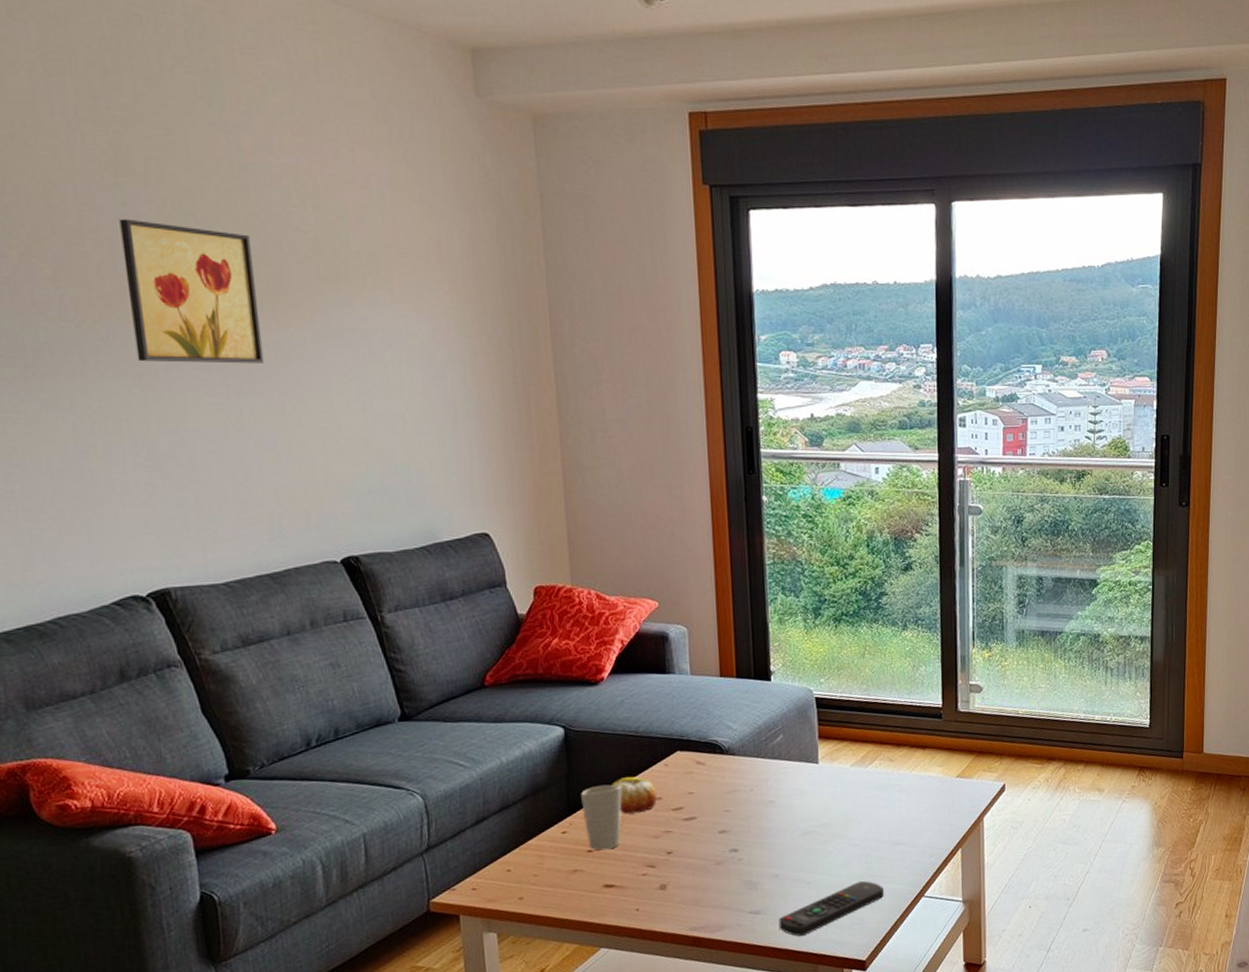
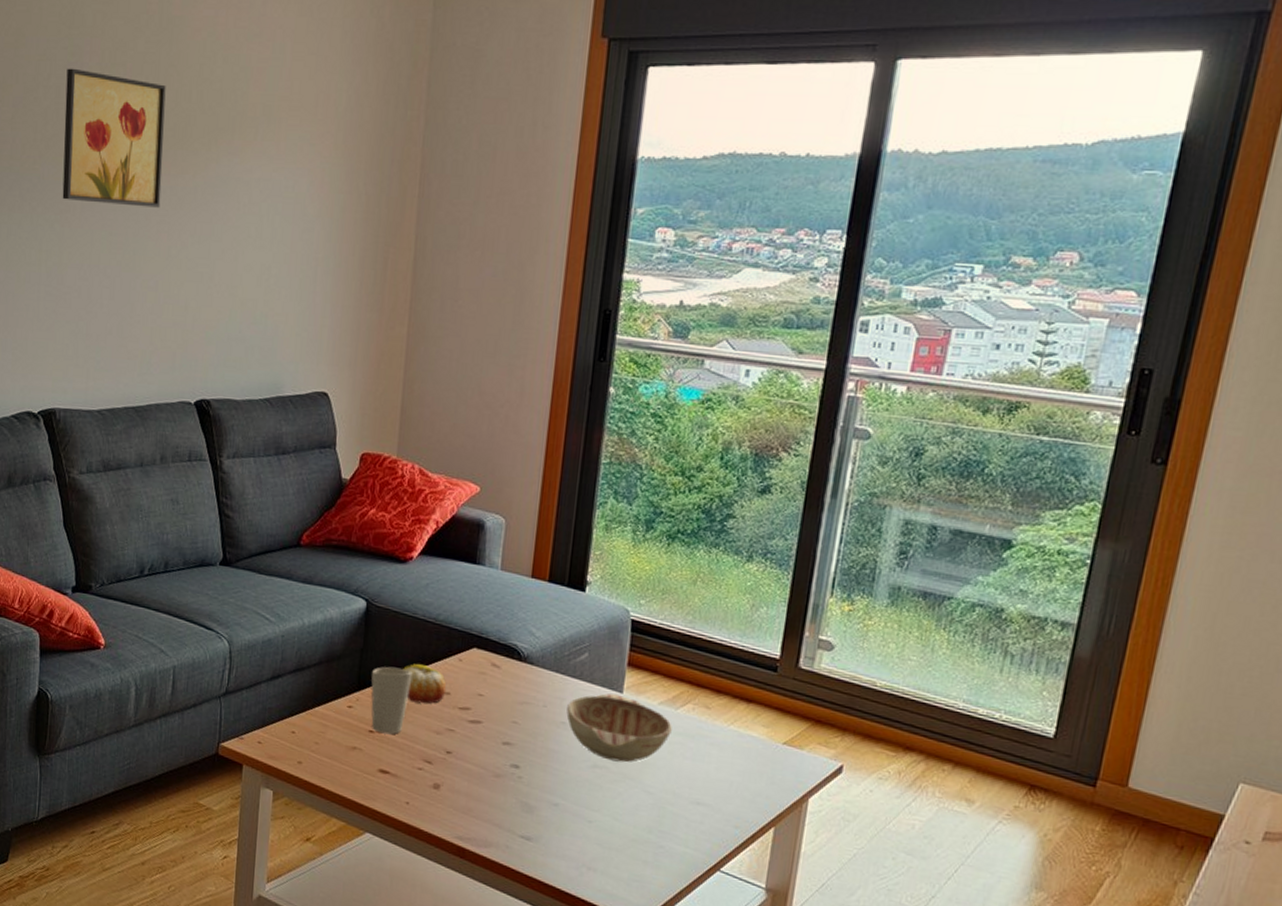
decorative bowl: none [772,765,865,825] -> present [566,693,672,762]
remote control: present [778,880,884,936] -> none [549,833,673,877]

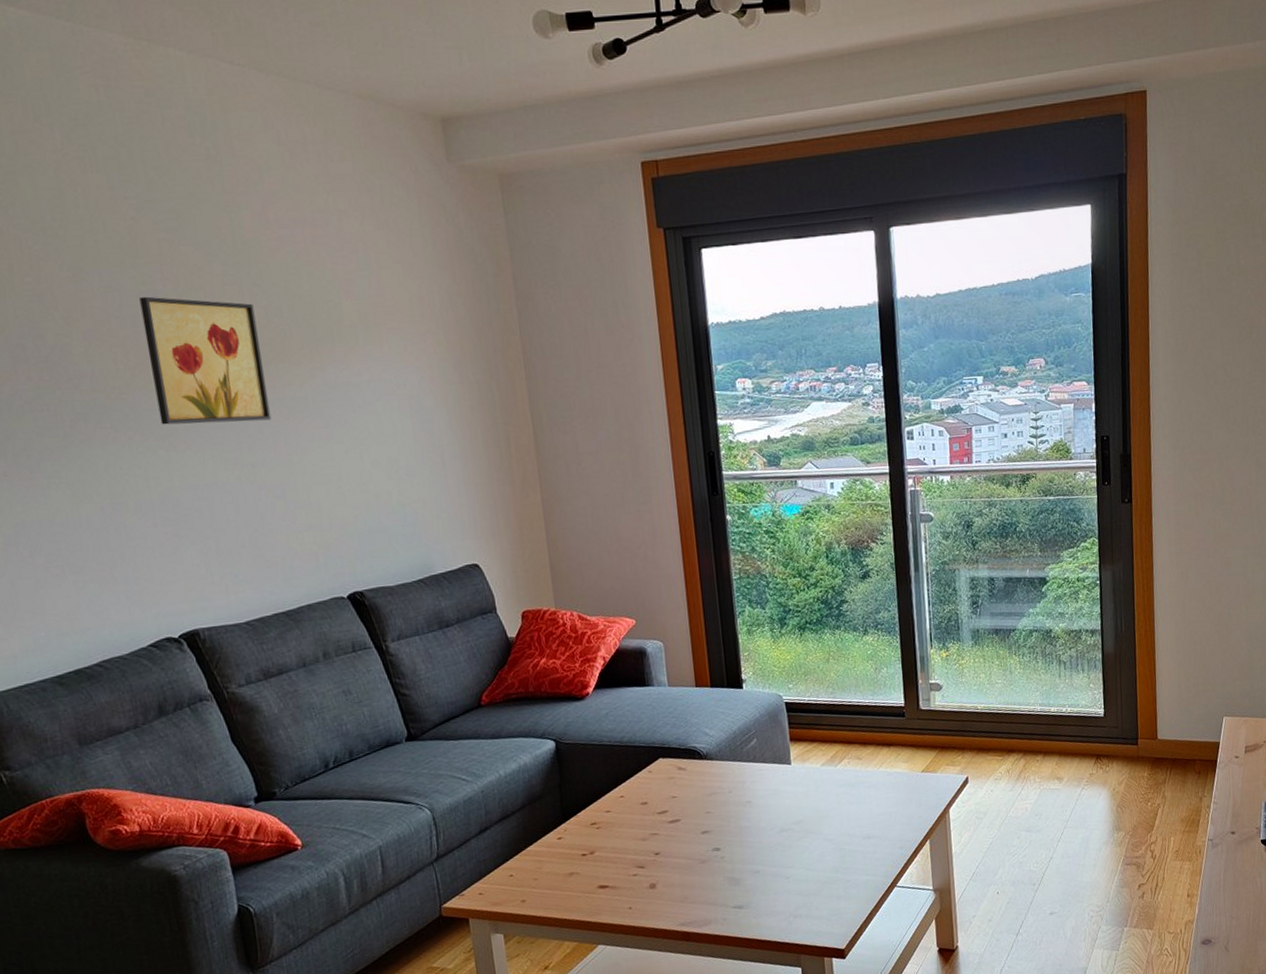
cup: present [371,666,413,735] -> none [573,792,612,854]
fruit: present [403,664,447,704] -> none [601,784,644,819]
decorative bowl: present [566,693,672,762] -> none [748,766,836,823]

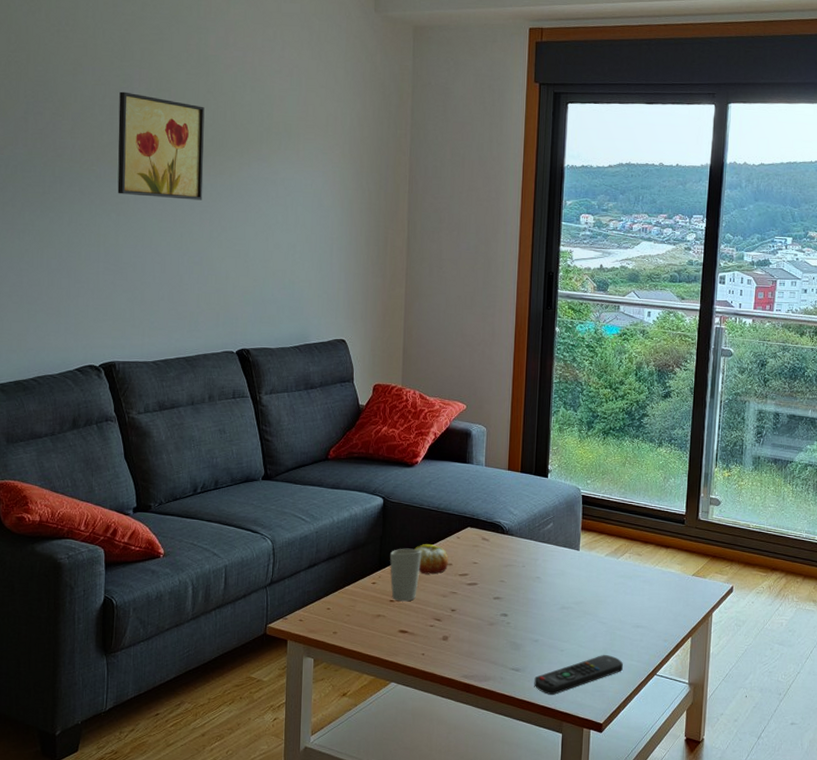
cup: none [573,792,612,854] -> present [390,548,422,602]
fruit: none [601,784,644,819] -> present [414,544,449,575]
remote control: none [761,873,859,928] -> present [534,654,623,695]

